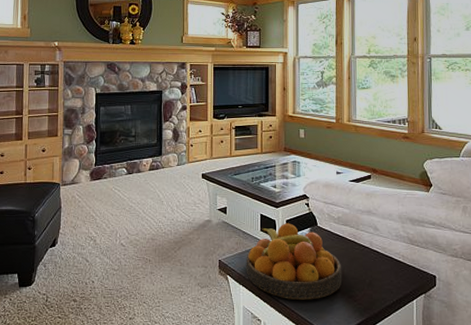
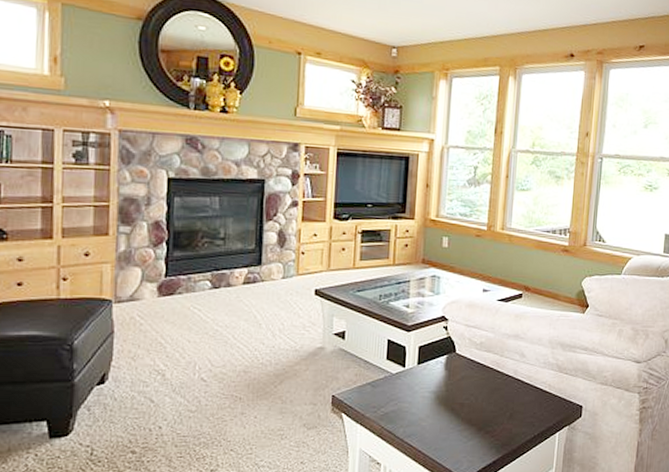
fruit bowl: present [246,223,342,300] -> none [365,350,481,438]

